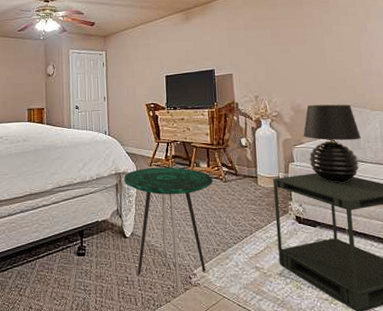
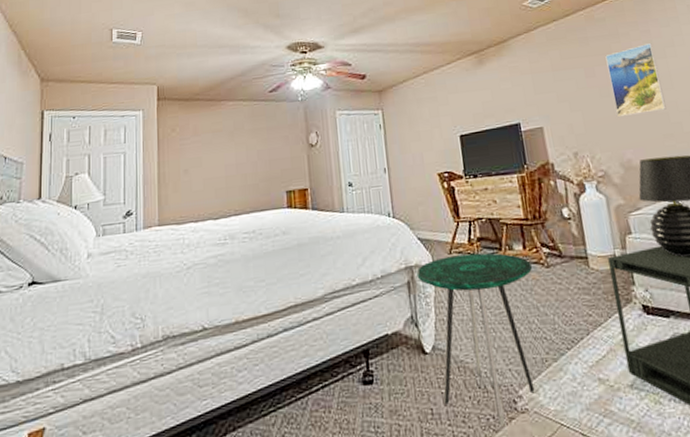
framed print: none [289,12,335,70] -> present [605,43,667,117]

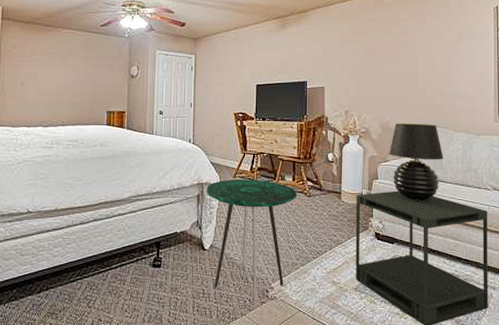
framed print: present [605,43,667,117] -> none [385,30,425,87]

